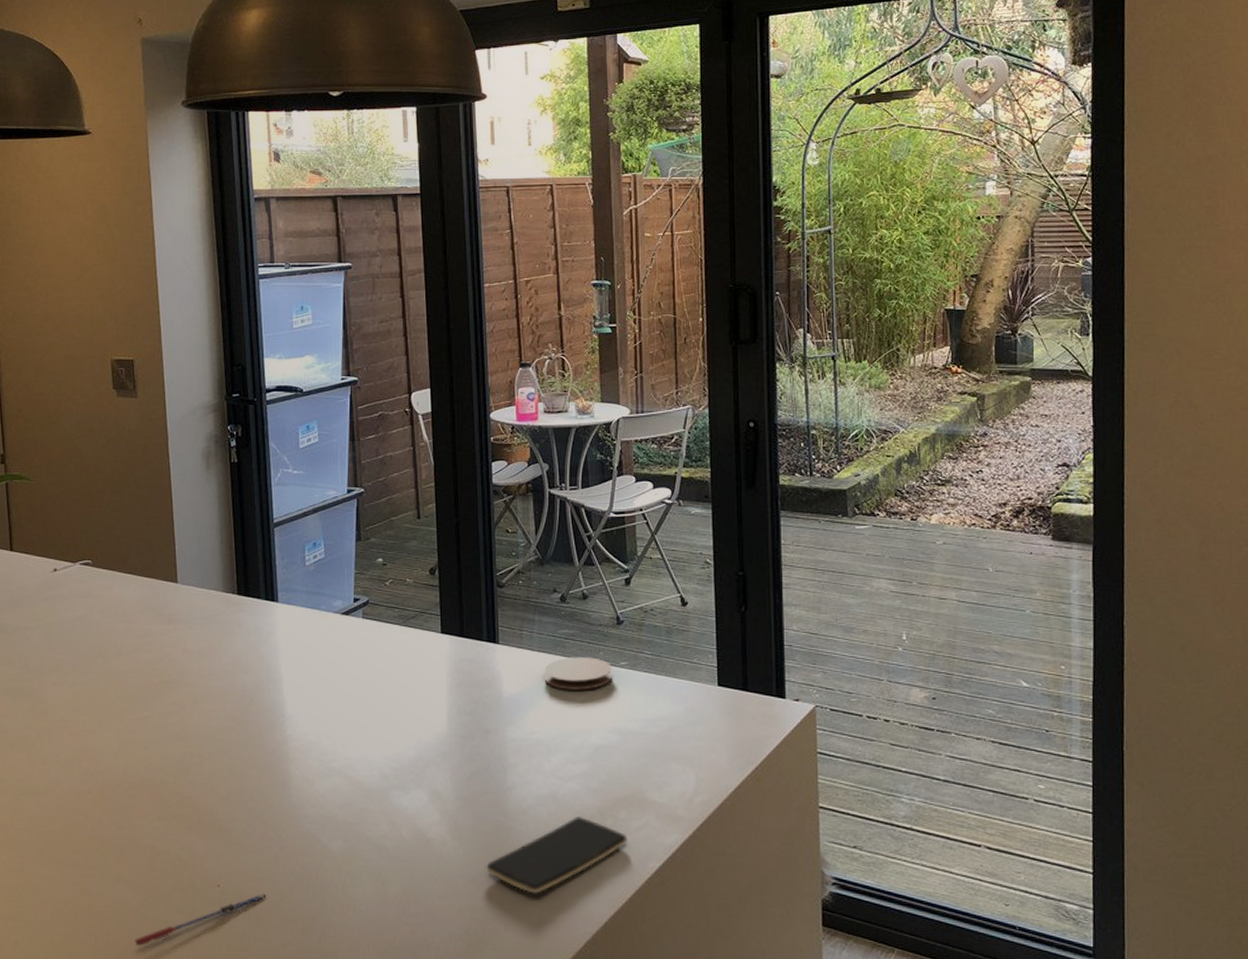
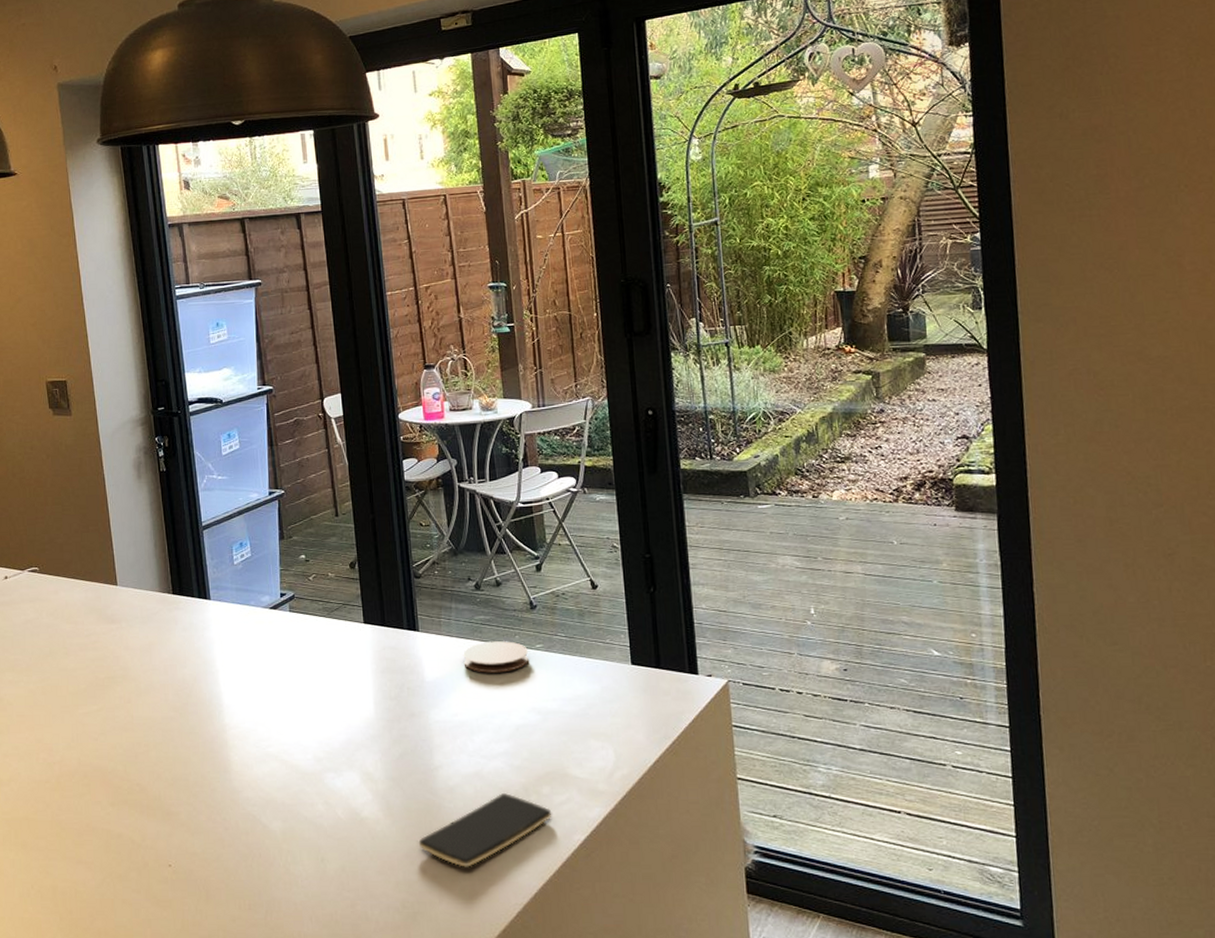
pen: present [135,893,267,946] -> none [96,872,215,923]

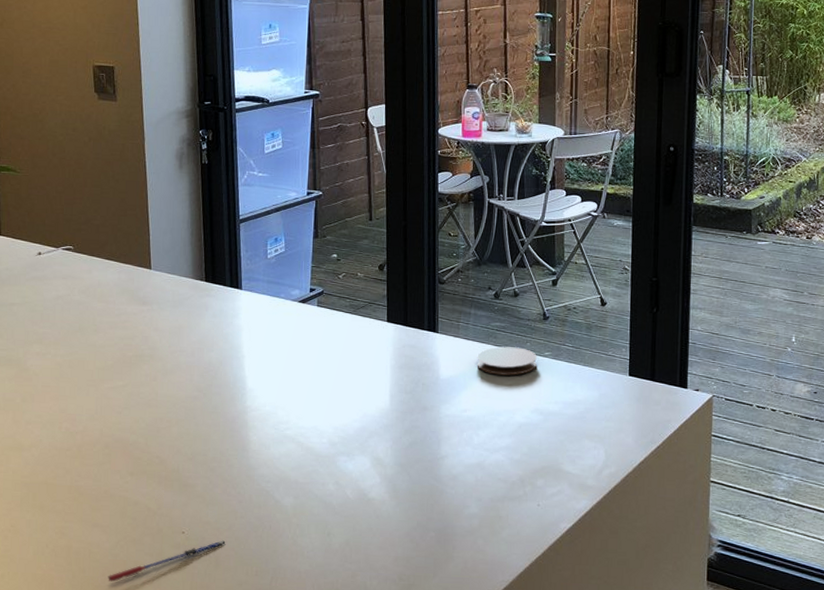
pen: none [96,872,215,923] -> present [108,540,226,582]
smartphone: present [418,793,552,867] -> none [419,483,544,547]

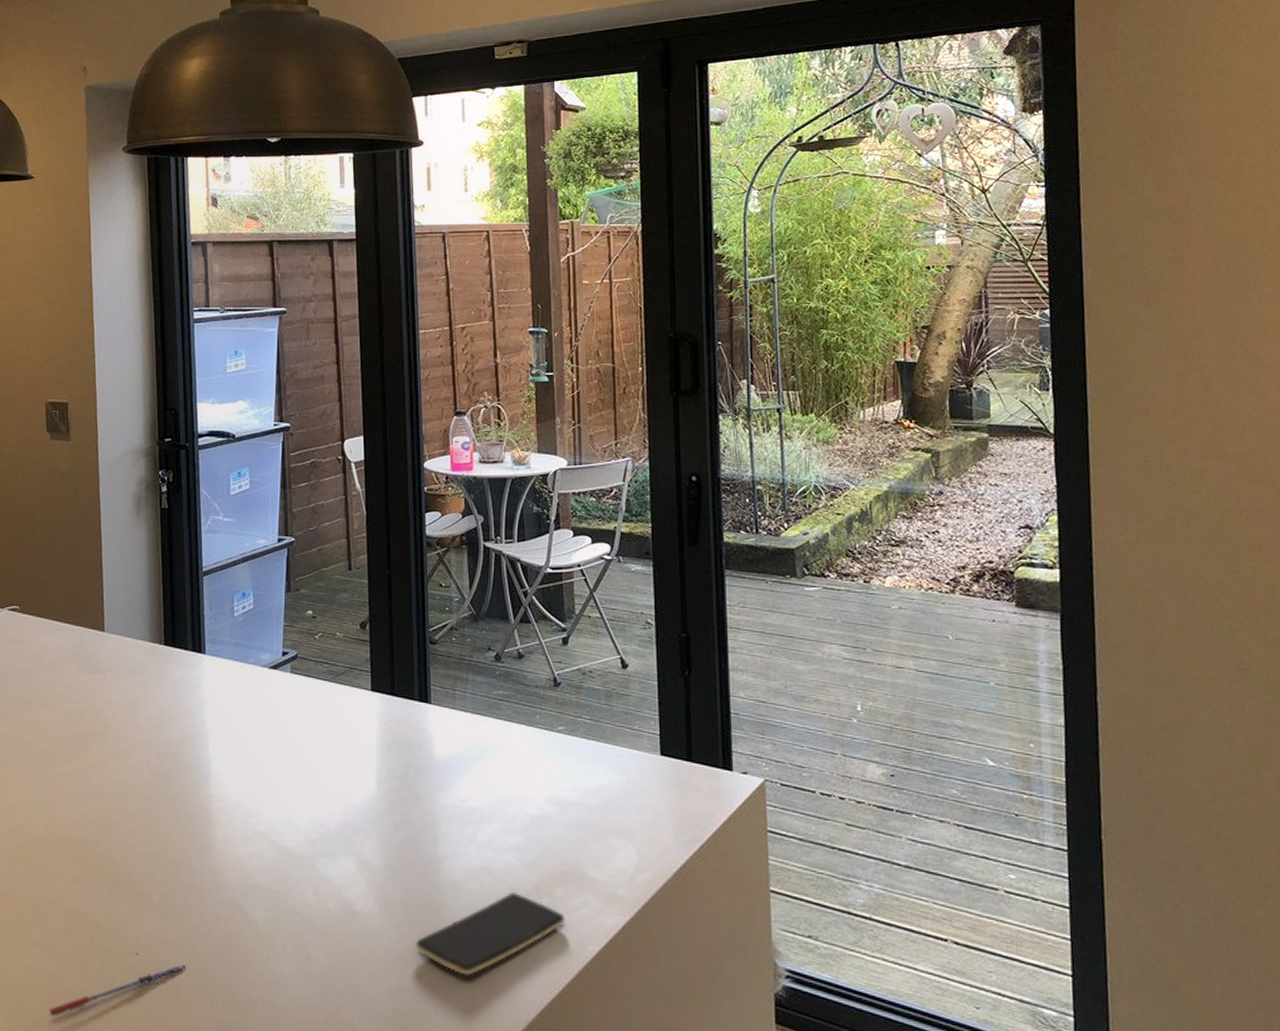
smartphone: none [419,483,544,547] -> present [415,892,565,976]
coaster: present [477,346,537,376] -> none [477,720,549,756]

